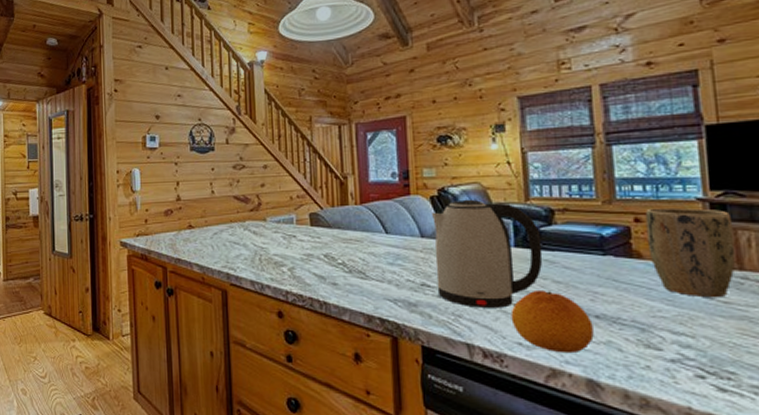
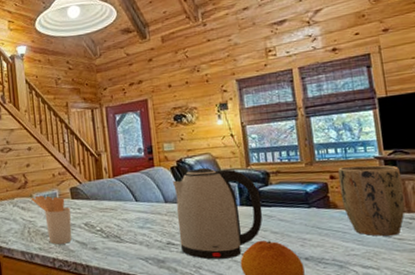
utensil holder: none [264,219,310,276] -> present [31,195,72,245]

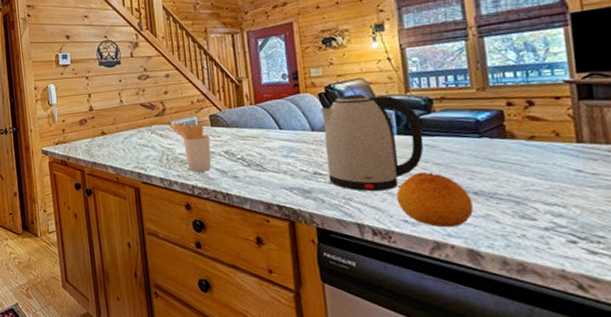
plant pot: present [337,165,405,237] -> none [516,90,603,171]

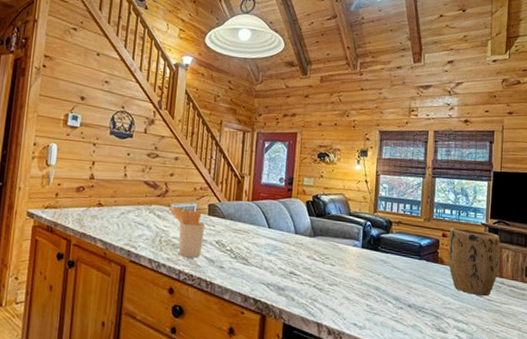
kettle: present [321,93,424,191] -> none [301,206,381,296]
fruit: present [396,171,473,228] -> none [351,282,406,333]
plant pot: none [516,90,603,171] -> present [448,227,500,297]

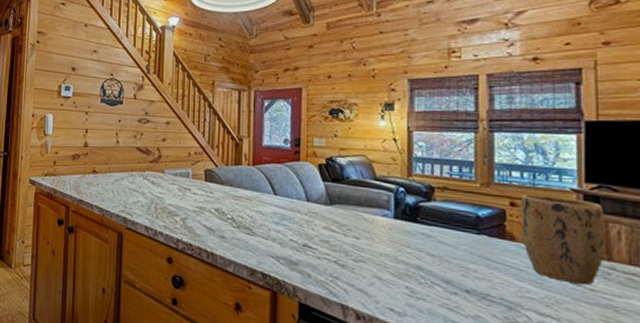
utensil holder: present [168,206,206,258] -> none [162,172,203,227]

